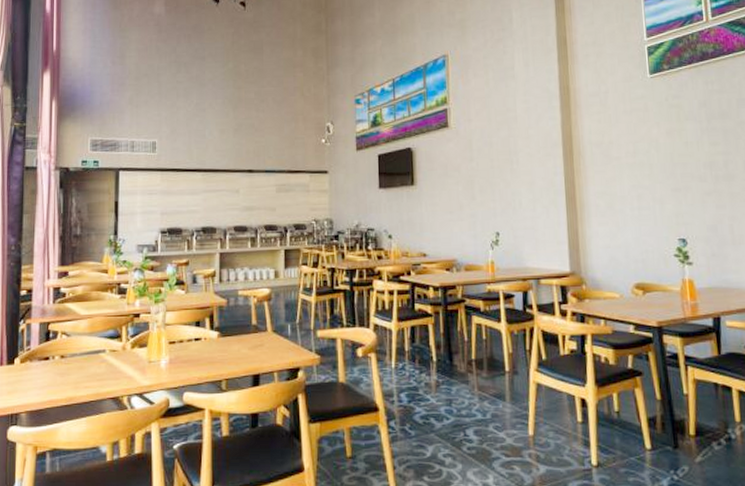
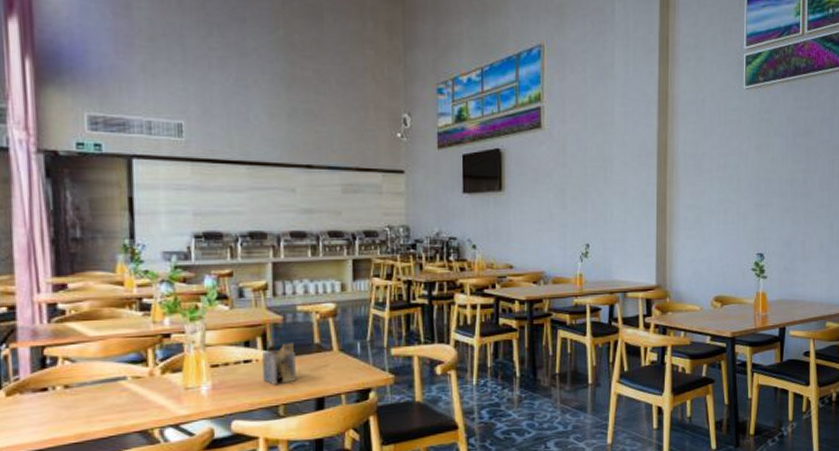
napkin holder: none [210,323,237,362] -> present [262,342,296,385]

